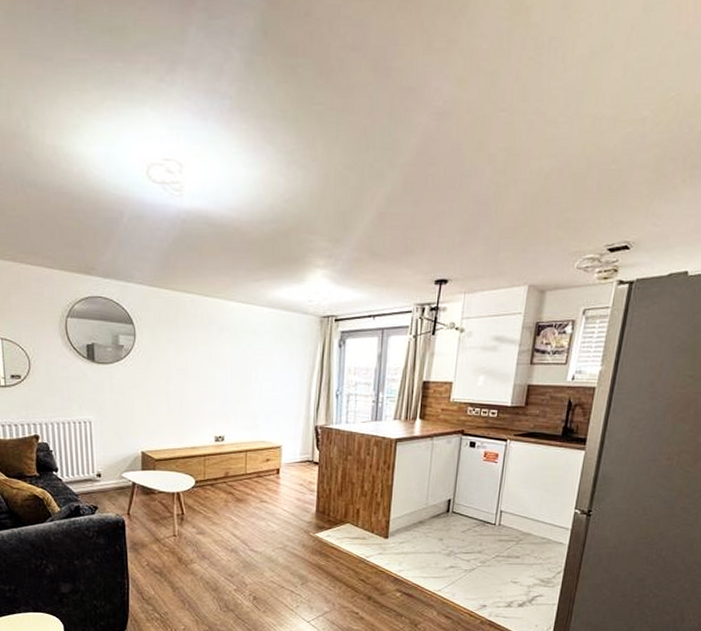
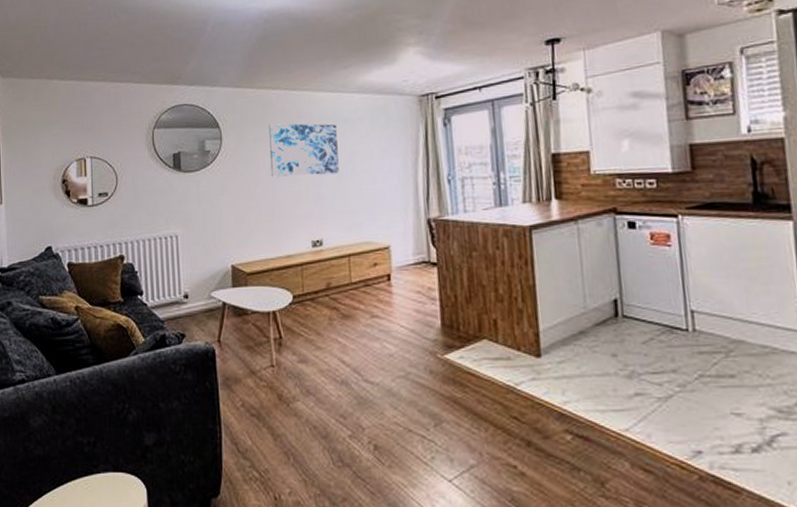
wall art: none [181,327,245,380] -> present [269,123,339,177]

